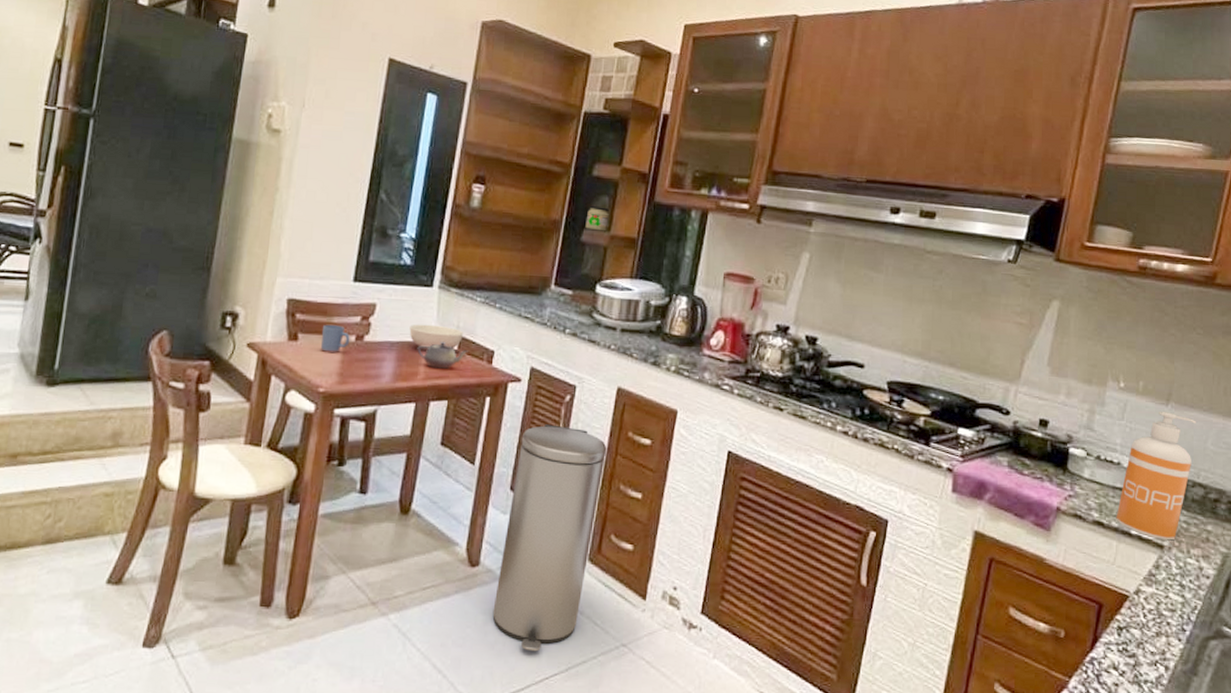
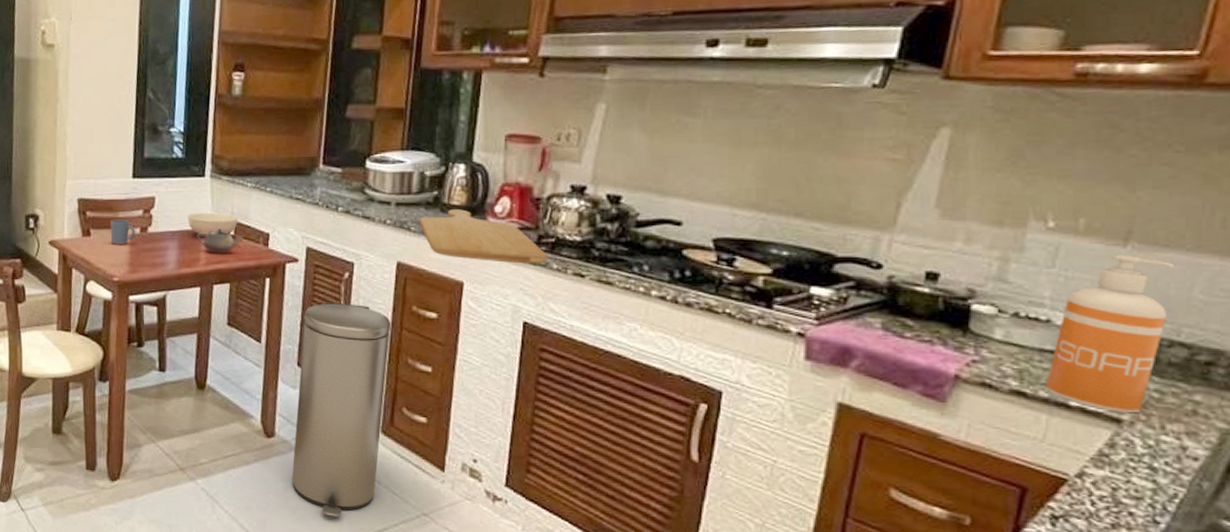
jar: present [585,205,609,231] -> none [349,79,373,105]
chopping board: none [641,339,753,397] -> present [419,209,548,264]

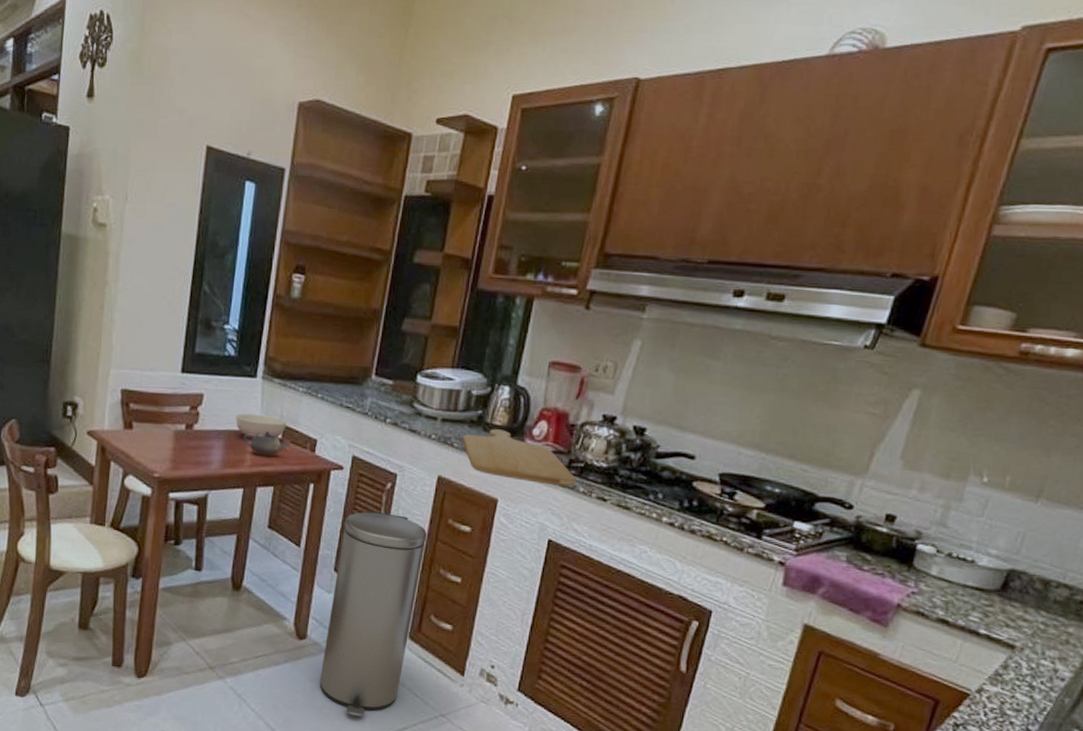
mug: present [110,219,136,244] -> none [153,413,181,440]
soap dispenser: present [1045,253,1176,414] -> none [963,508,1070,642]

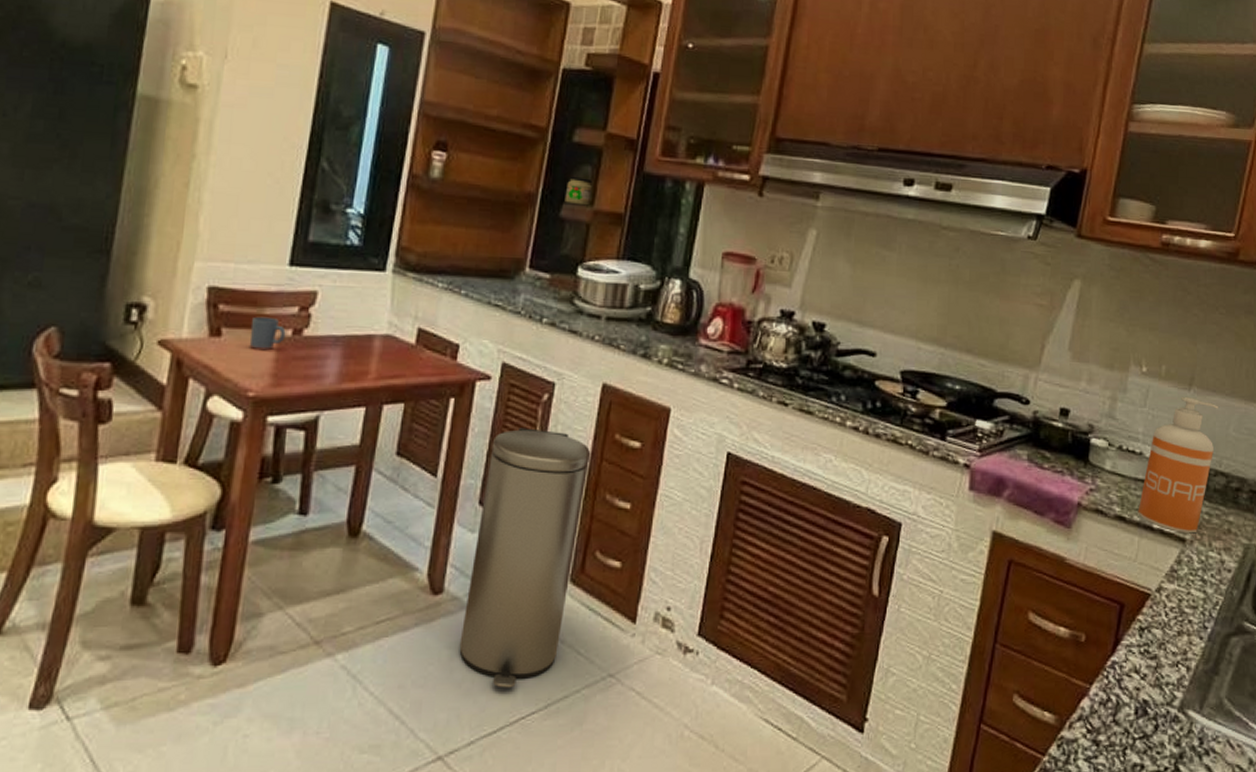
mug: none [153,413,181,440] -> present [249,316,286,349]
bowl: present [235,413,288,439] -> none [357,314,424,346]
teapot: present [243,430,292,457] -> none [367,334,428,366]
jar: none [406,293,431,320] -> present [565,176,592,206]
chopping board: present [462,429,576,487] -> none [629,328,755,391]
soap dispenser: none [963,508,1070,642] -> present [1138,396,1219,534]

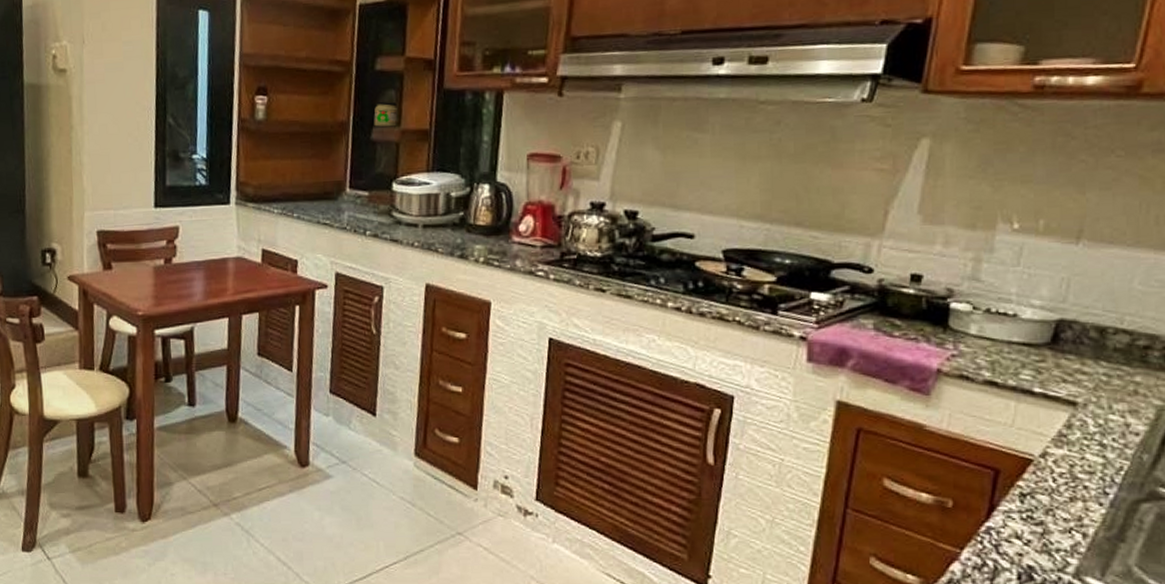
mug: present [249,316,286,349] -> none [132,250,160,277]
pedal bin: present [459,428,591,688] -> none [327,327,422,543]
soap dispenser: present [1138,396,1219,534] -> none [1013,250,1119,397]

